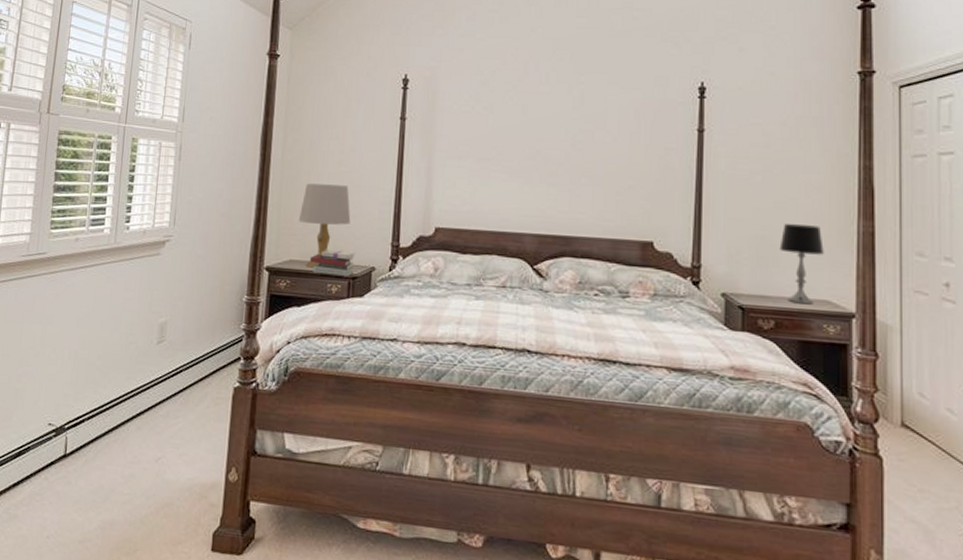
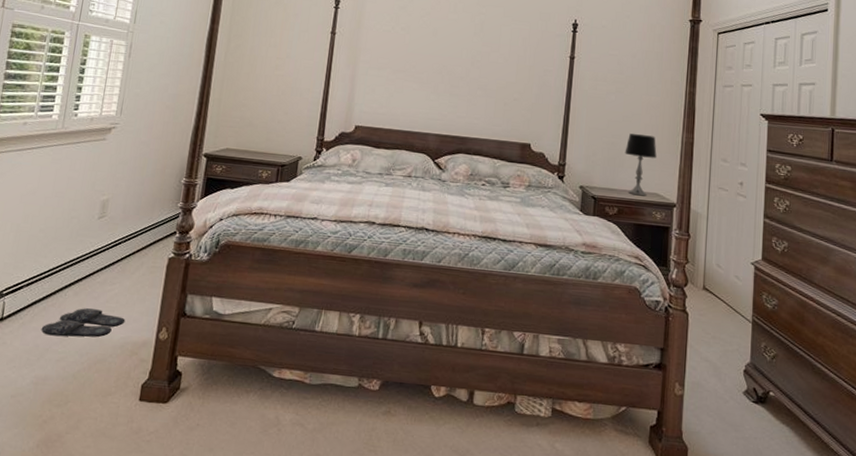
slippers: none [105,444,192,477] -> present [41,308,126,337]
table lamp: present [298,183,351,268] -> none [236,83,283,156]
books: present [309,248,355,279] -> none [244,139,285,166]

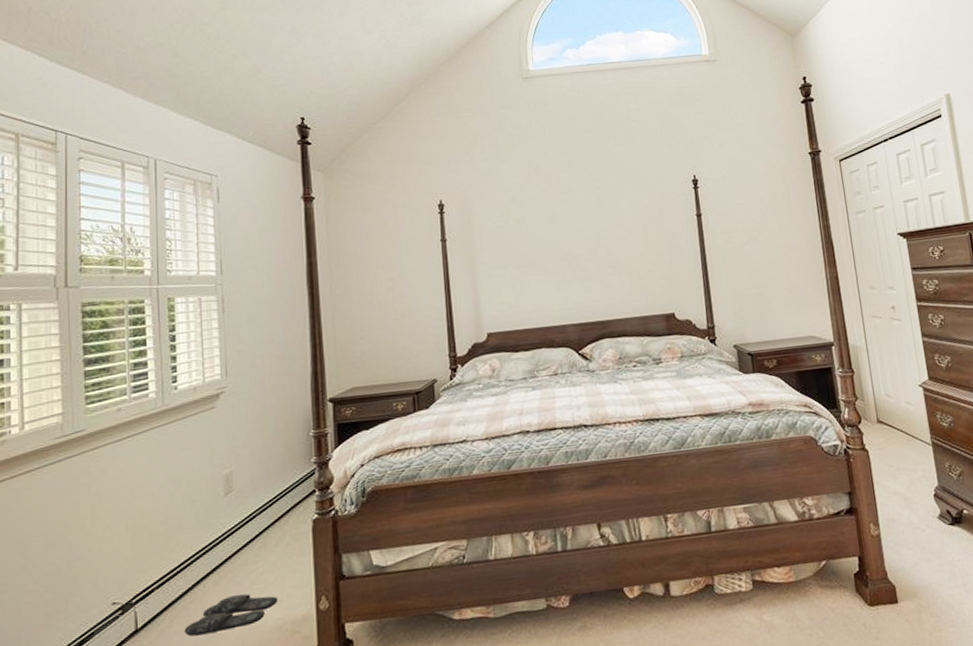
table lamp: present [624,134,657,196] -> none [771,278,805,343]

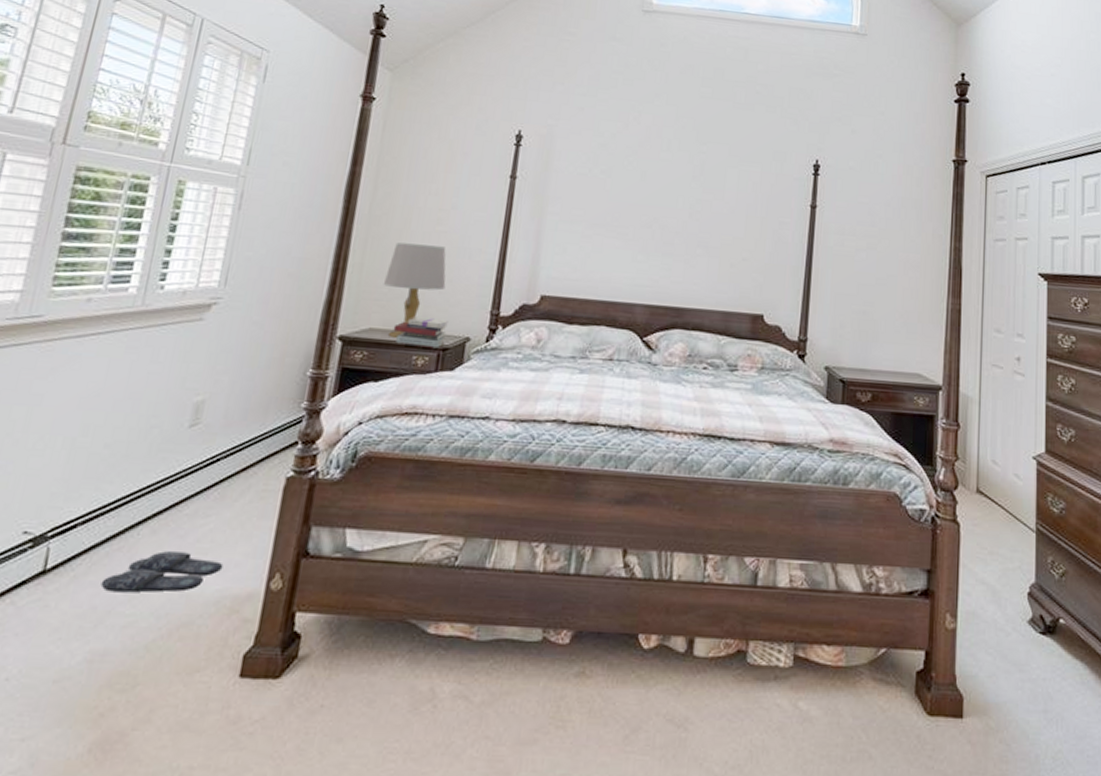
table lamp: none [355,309,407,392] -> present [383,242,446,338]
books: none [372,369,417,396] -> present [393,315,448,350]

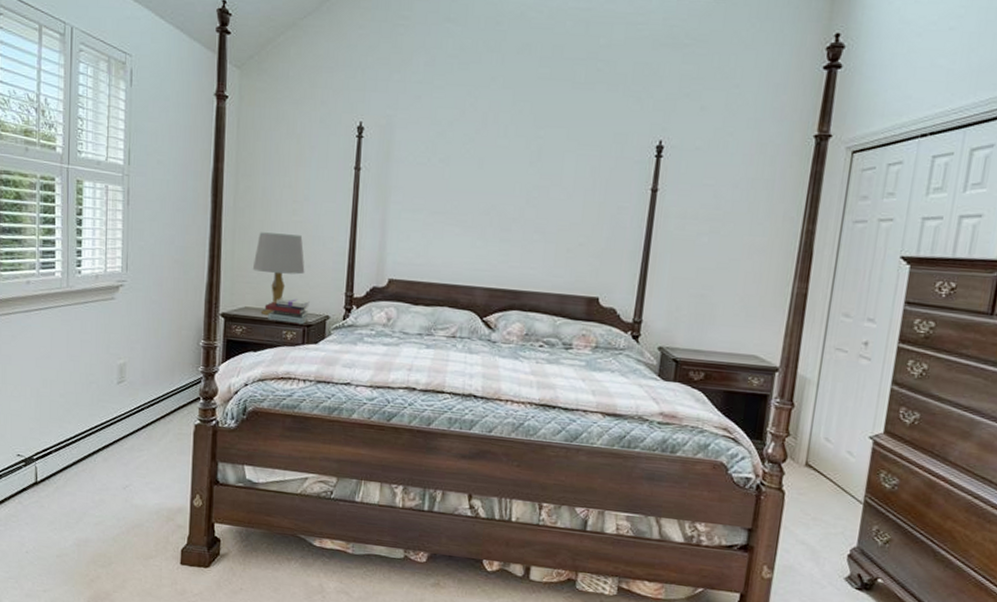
slippers: present [101,551,223,593] -> none [75,474,158,503]

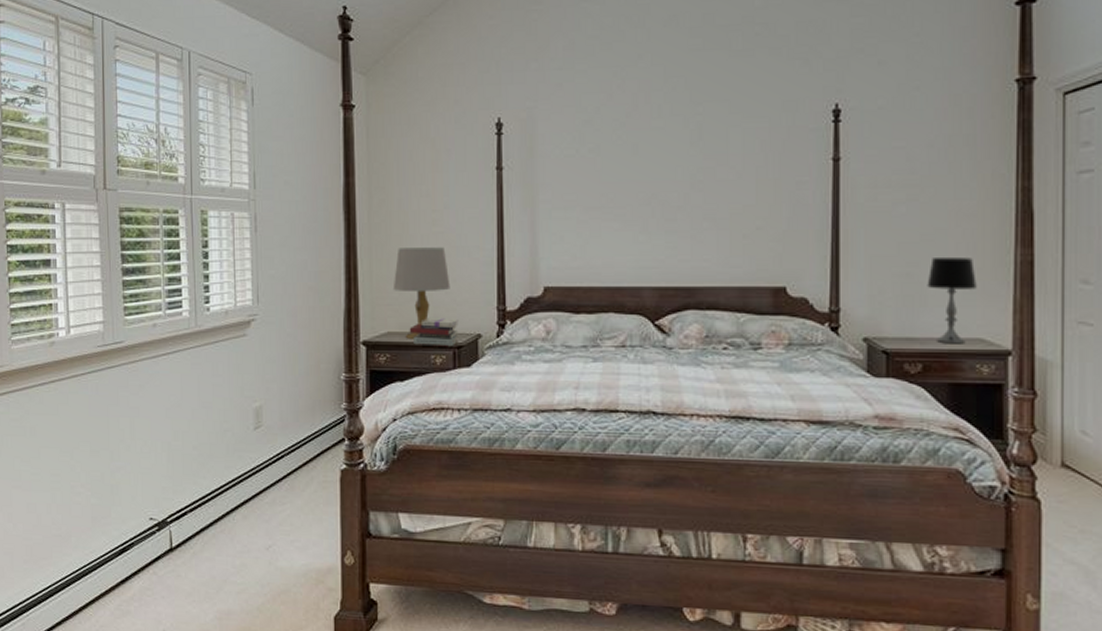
table lamp: none [717,284,759,359] -> present [927,258,977,344]

